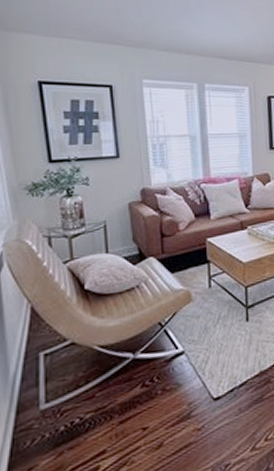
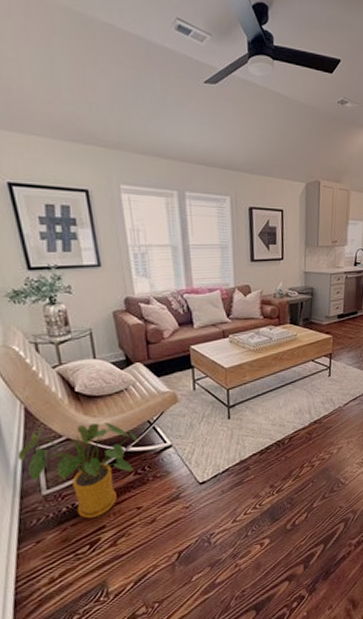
house plant: none [18,324,148,441] -> present [17,422,139,519]

